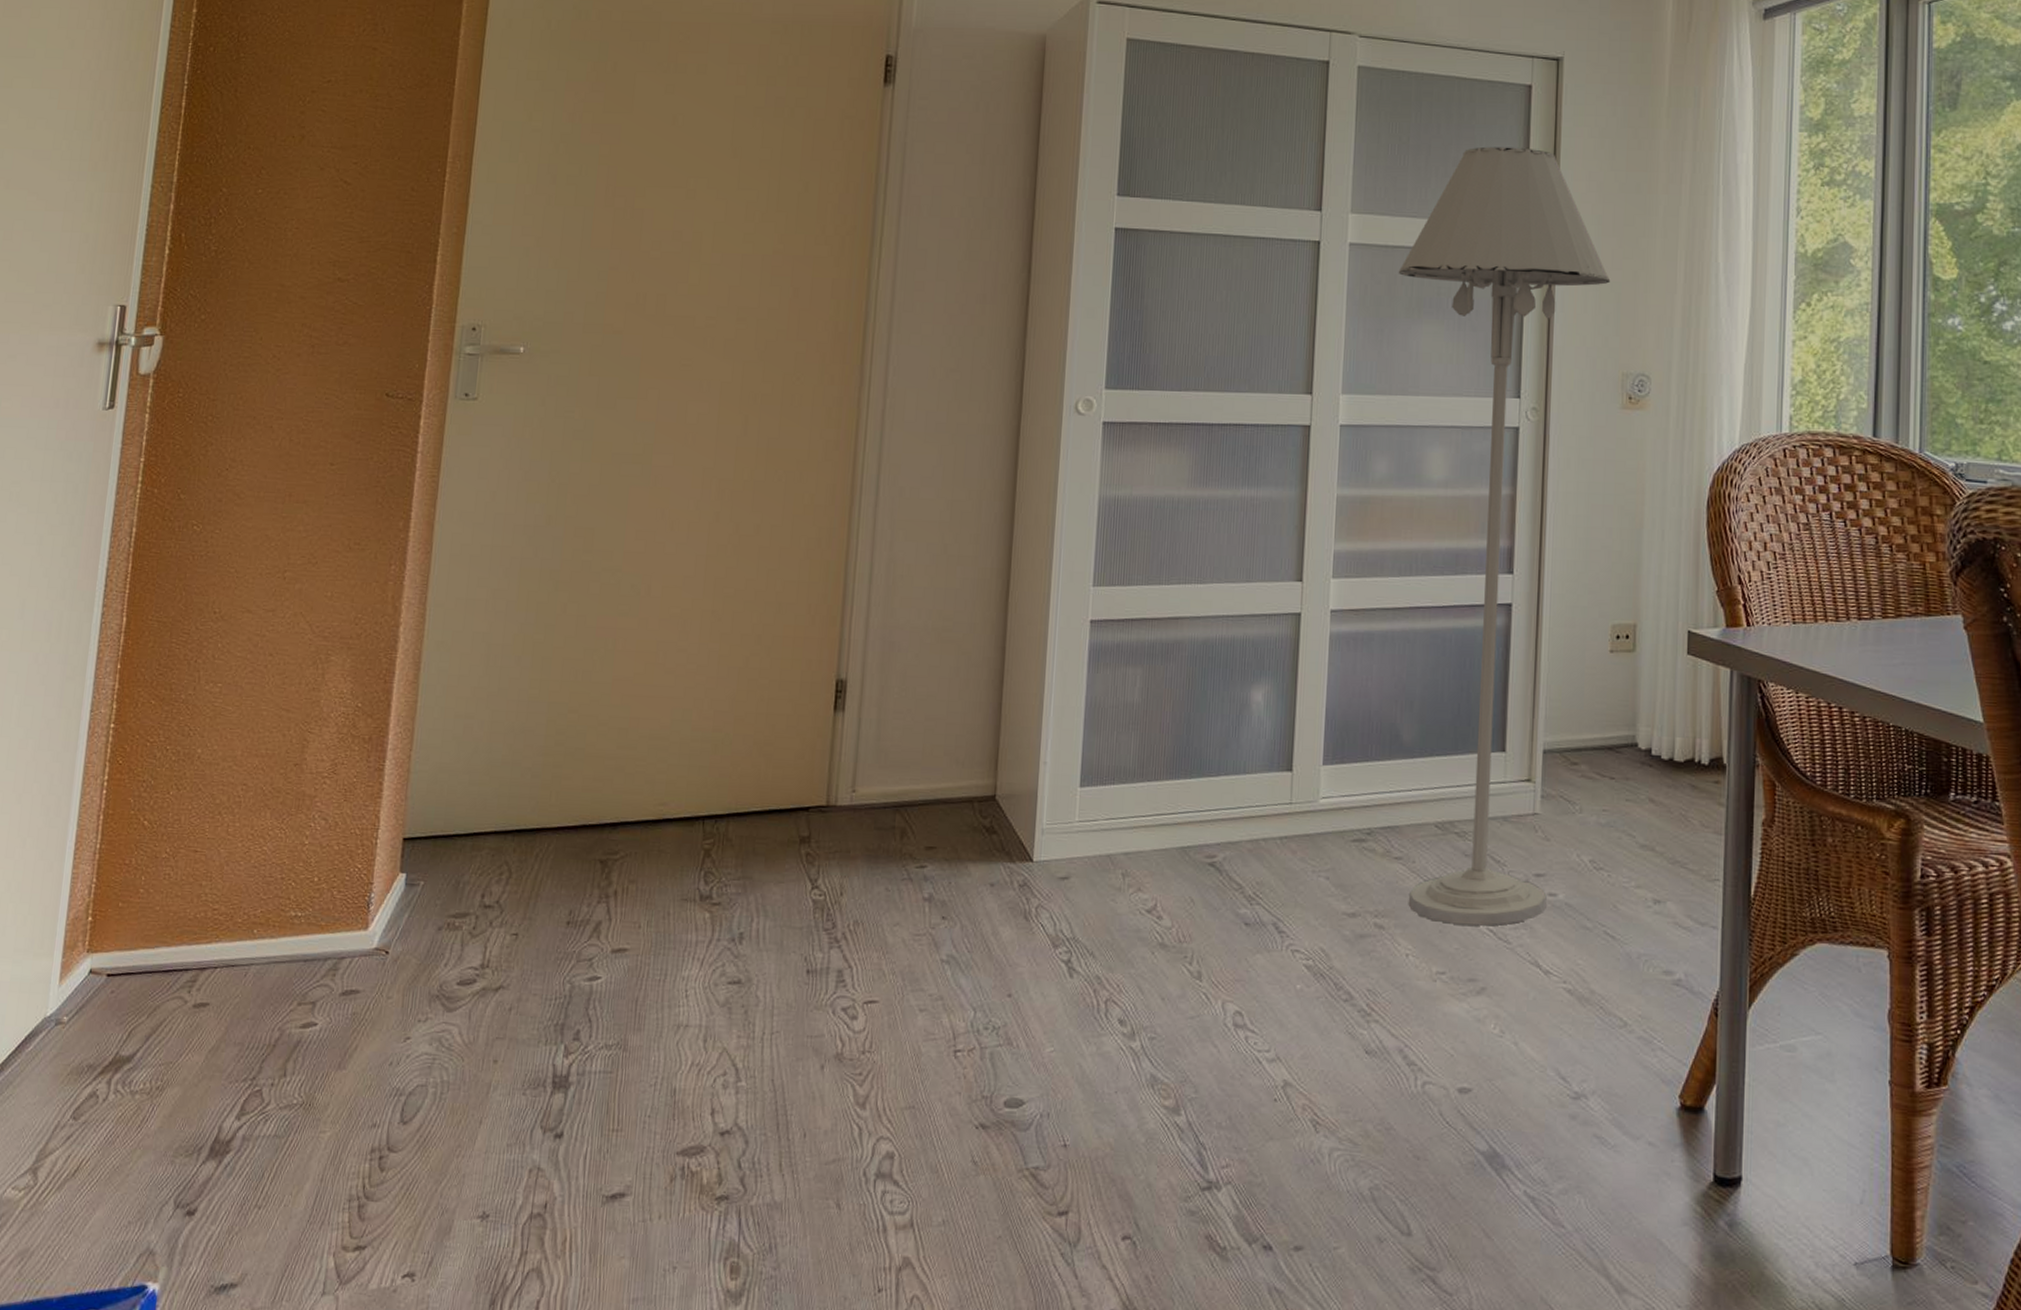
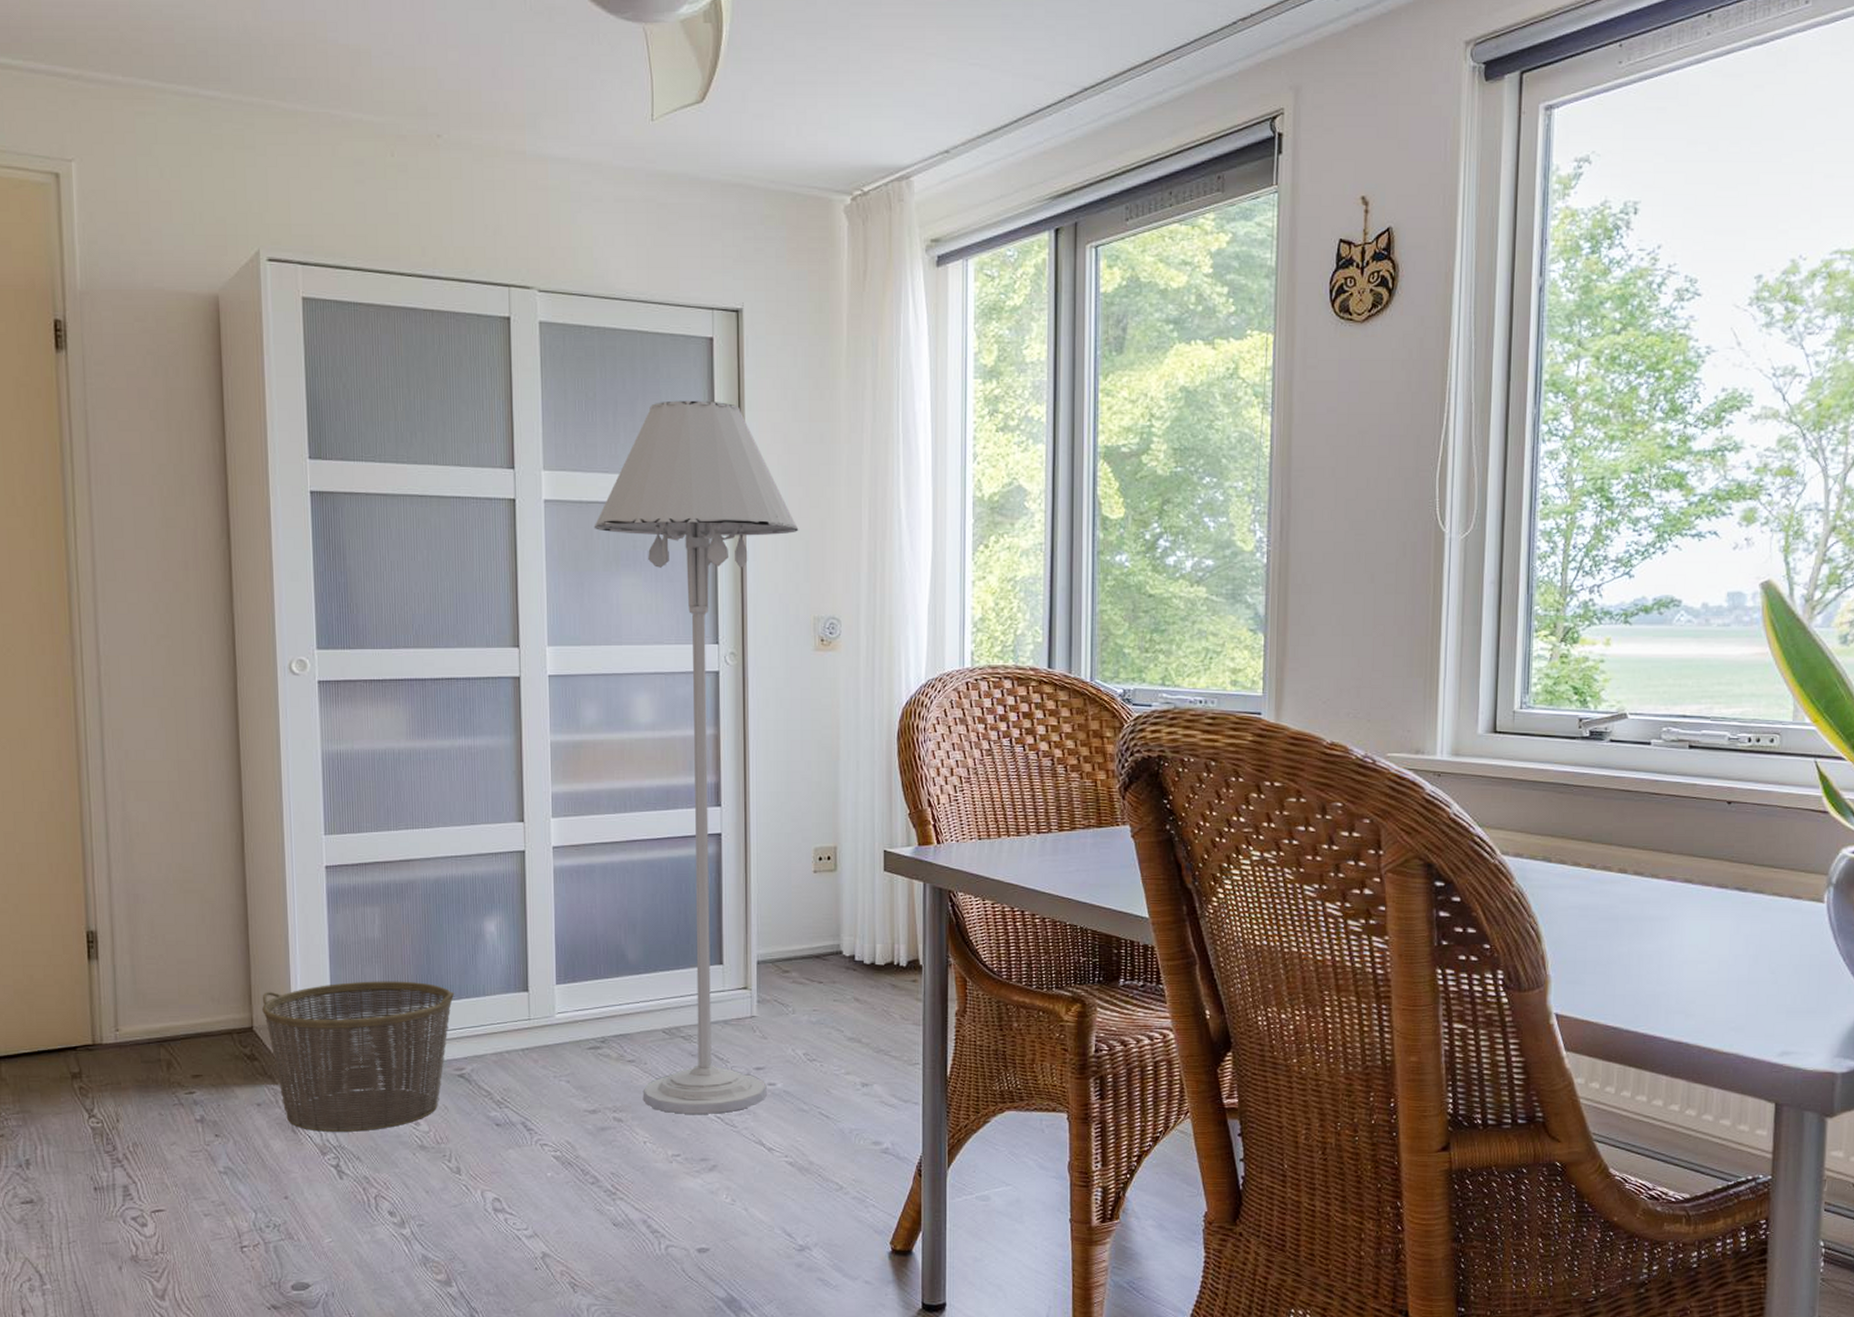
basket: none [1007,750,1214,923] -> present [262,981,455,1132]

